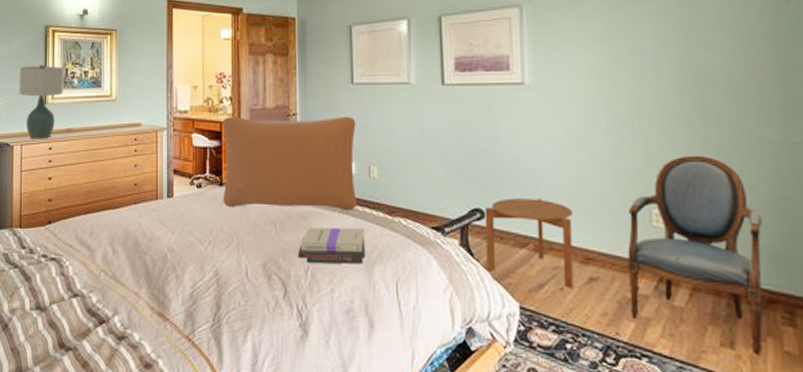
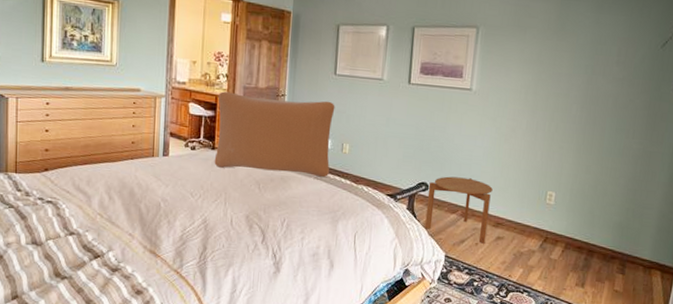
table lamp: present [19,64,64,139] -> none [14,23,63,95]
books: present [297,227,365,264] -> none [276,188,333,220]
armchair: present [626,155,763,356] -> none [521,154,618,292]

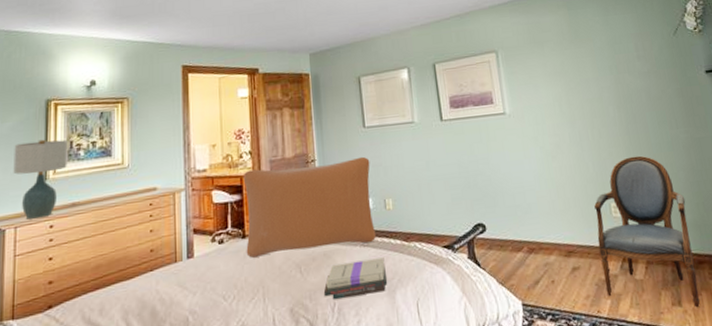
table lamp: none [14,23,63,95] -> present [13,139,68,220]
books: none [276,188,333,220] -> present [323,257,387,299]
side table: present [424,176,493,244] -> none [485,207,562,280]
armchair: none [521,154,618,292] -> present [594,155,700,308]

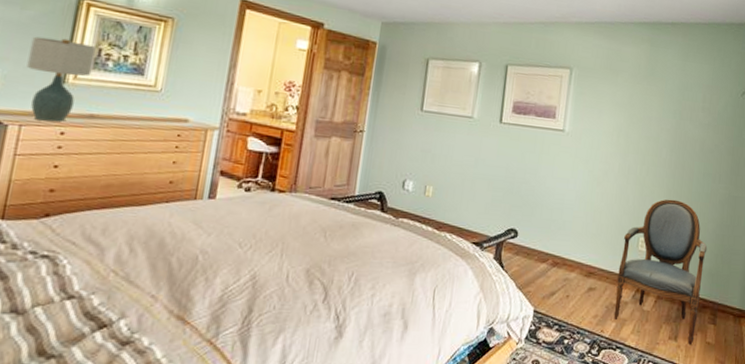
cushion: present [243,156,377,258] -> none [272,125,420,224]
books: present [323,257,387,299] -> none [343,236,412,272]

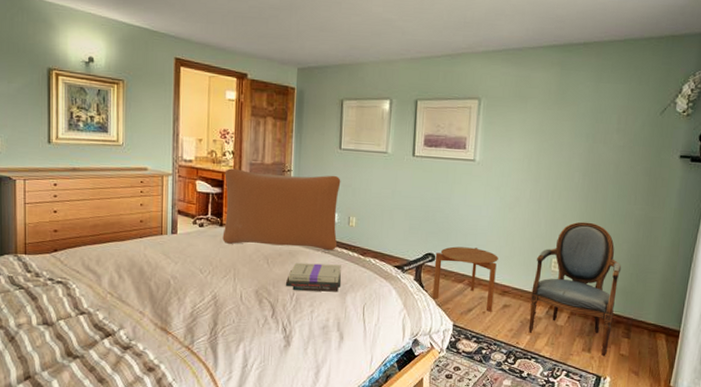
table lamp: present [26,36,96,122] -> none [20,105,68,176]
cushion: none [272,125,420,224] -> present [222,168,341,251]
books: none [343,236,412,272] -> present [285,262,341,292]
side table: none [512,222,585,296] -> present [432,246,498,312]

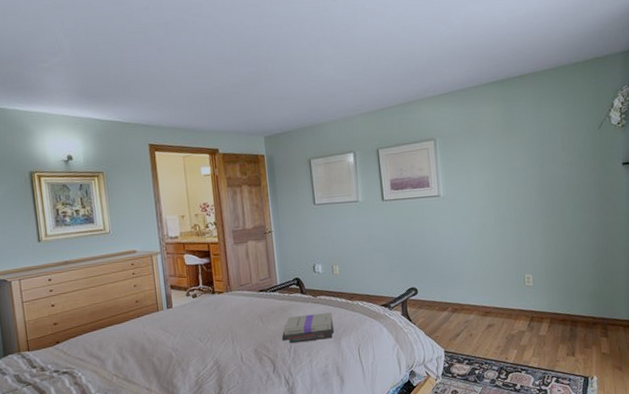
cushion: present [222,168,341,251] -> none [210,229,325,310]
side table: present [432,246,498,312] -> none [417,276,479,334]
armchair: present [528,221,622,357] -> none [510,236,590,358]

